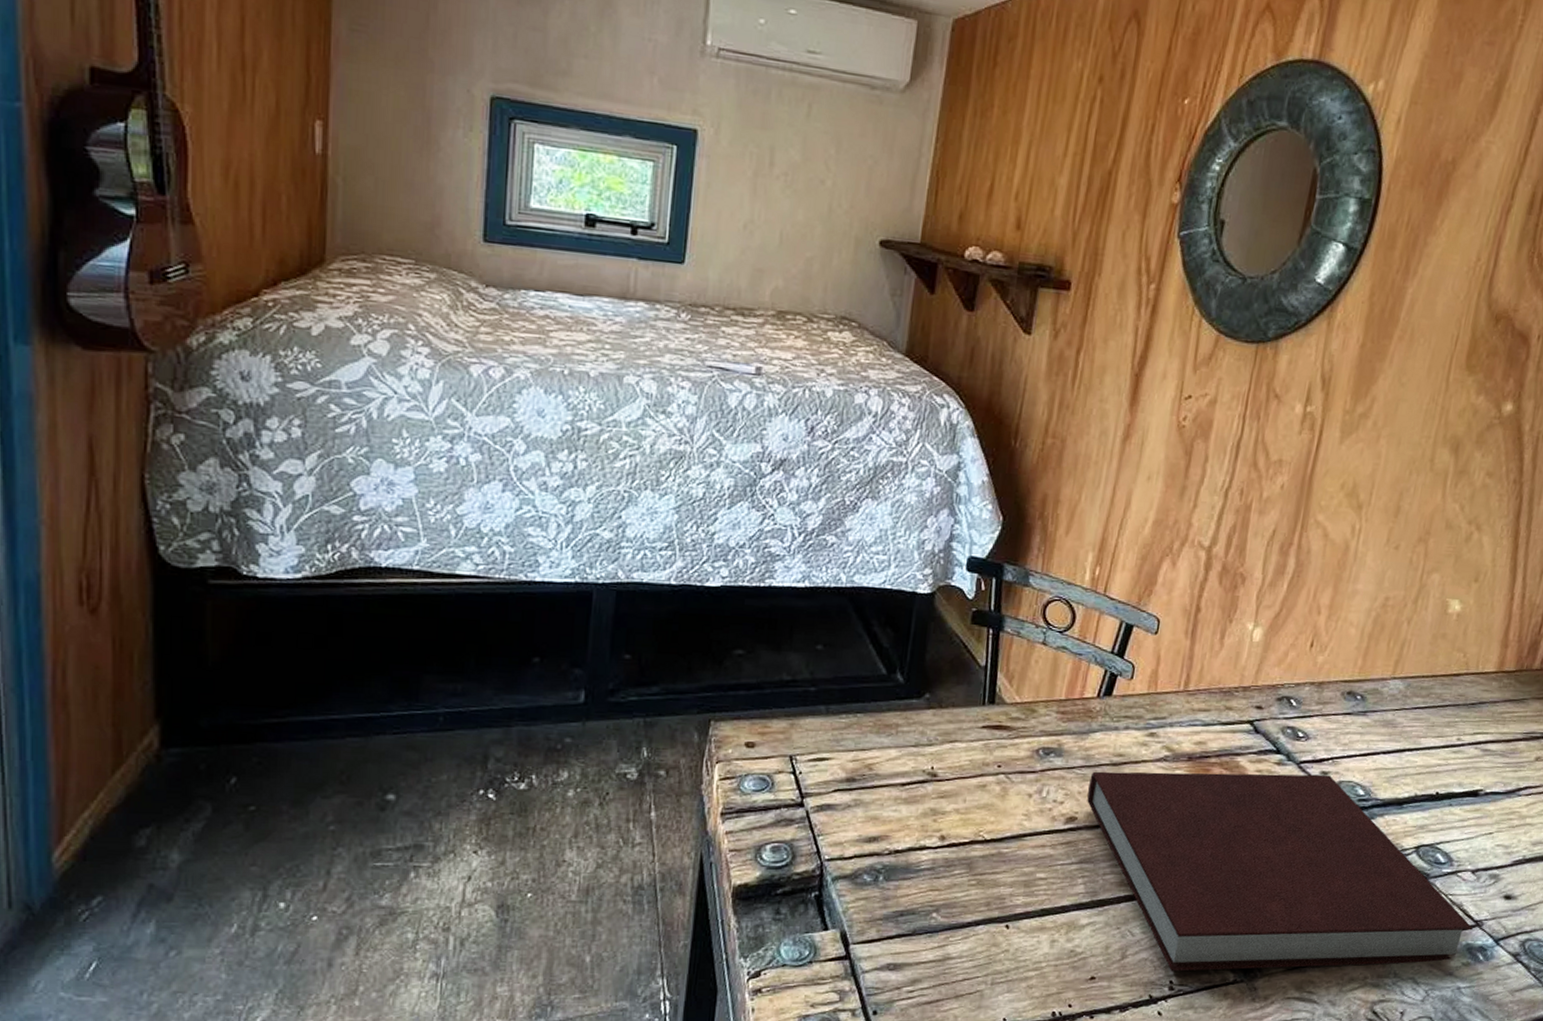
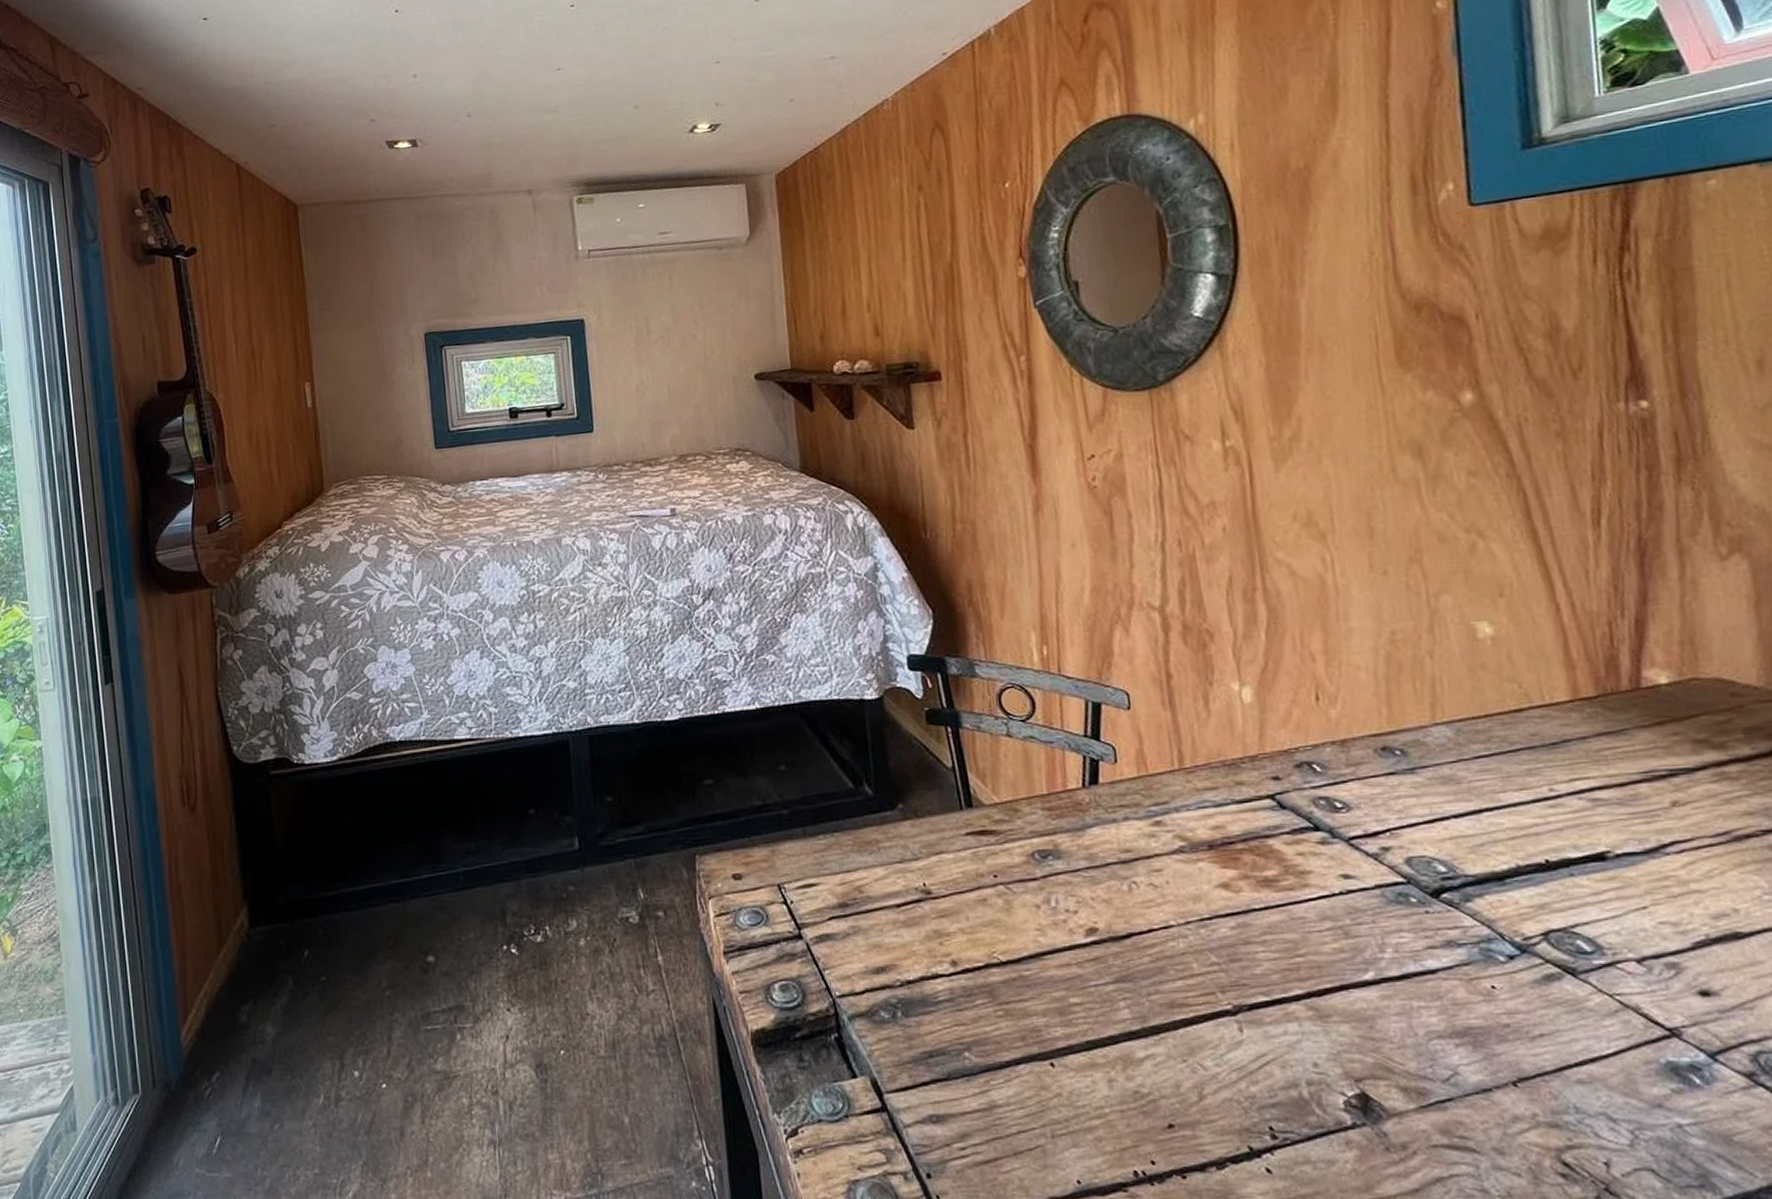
notebook: present [1087,771,1473,972] -> none [1100,851,1669,1114]

